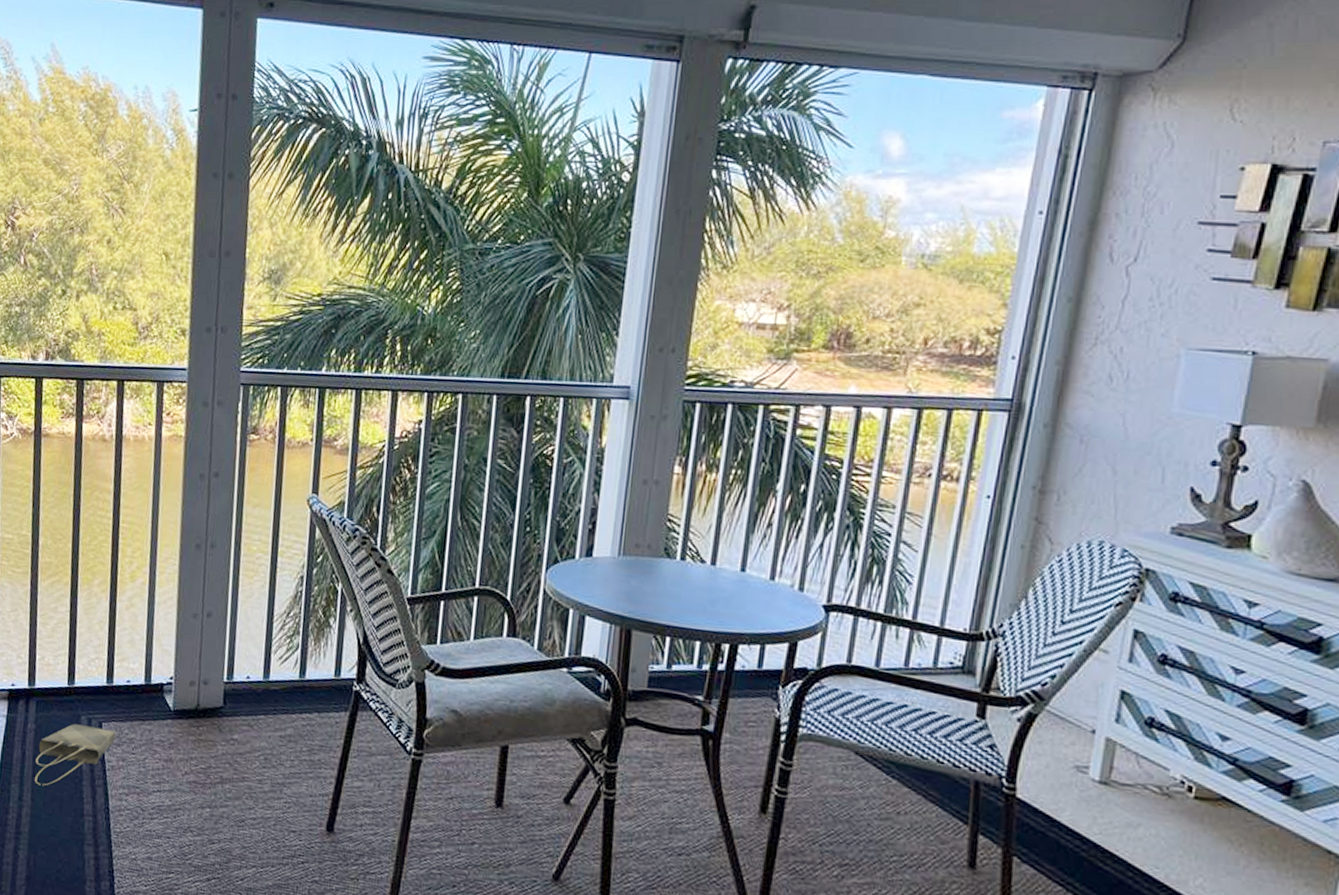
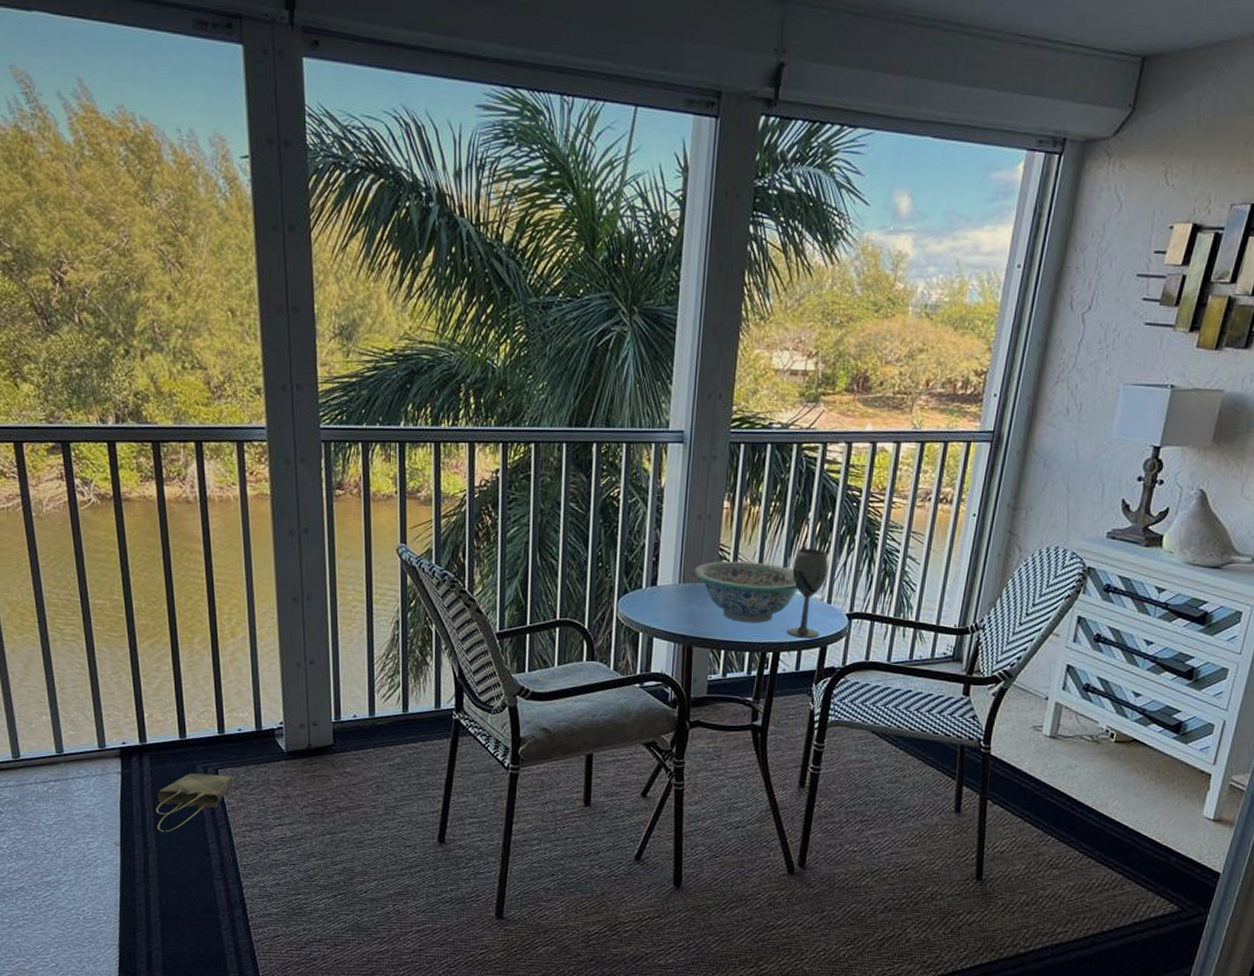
decorative bowl: none [636,533,763,608] -> present [694,560,799,623]
wine glass: none [747,524,801,631] -> present [786,548,829,638]

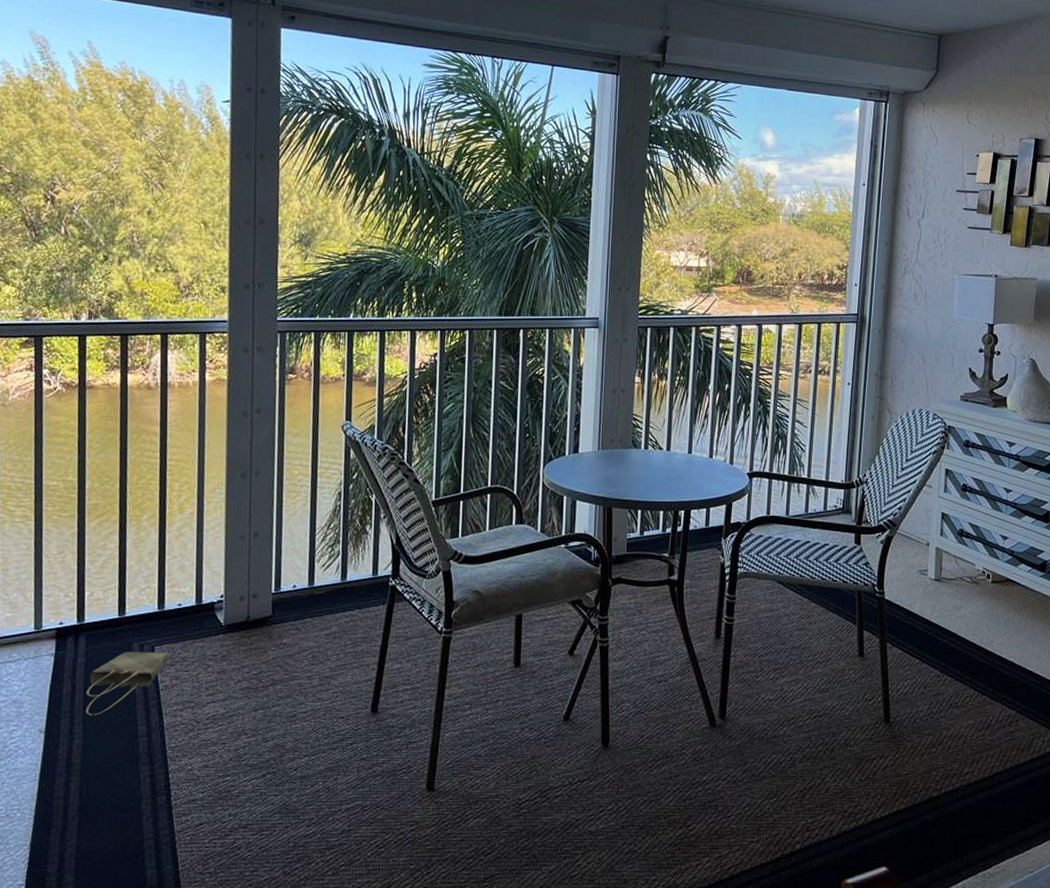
decorative bowl: present [694,560,799,623] -> none [611,429,704,484]
wine glass: present [786,548,829,638] -> none [695,416,729,497]

